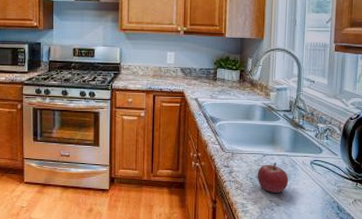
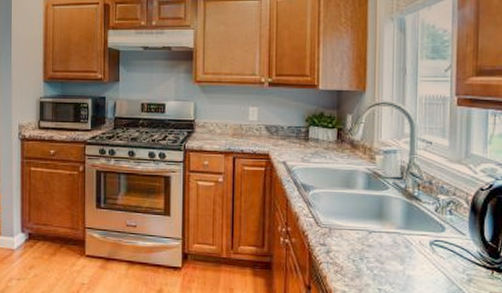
fruit: present [257,162,289,193] -> none [361,241,403,280]

